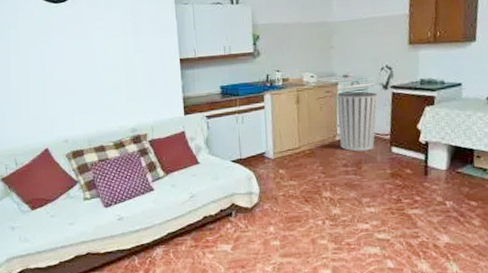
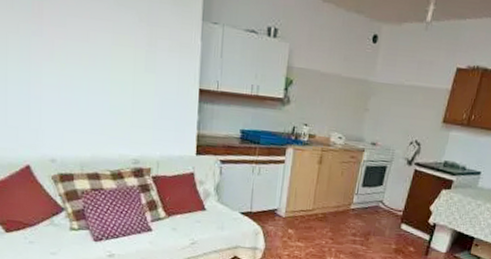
trash can: present [336,81,378,152] -> none [353,151,401,224]

